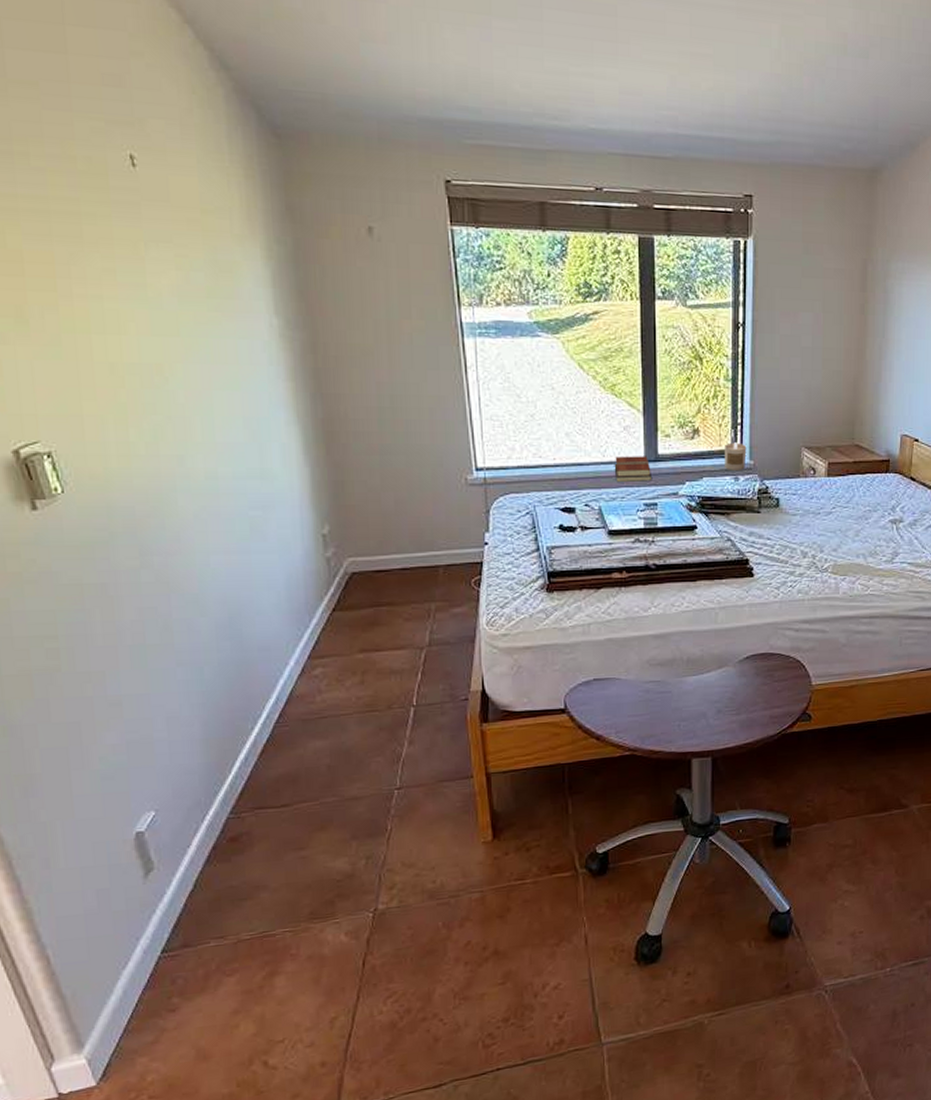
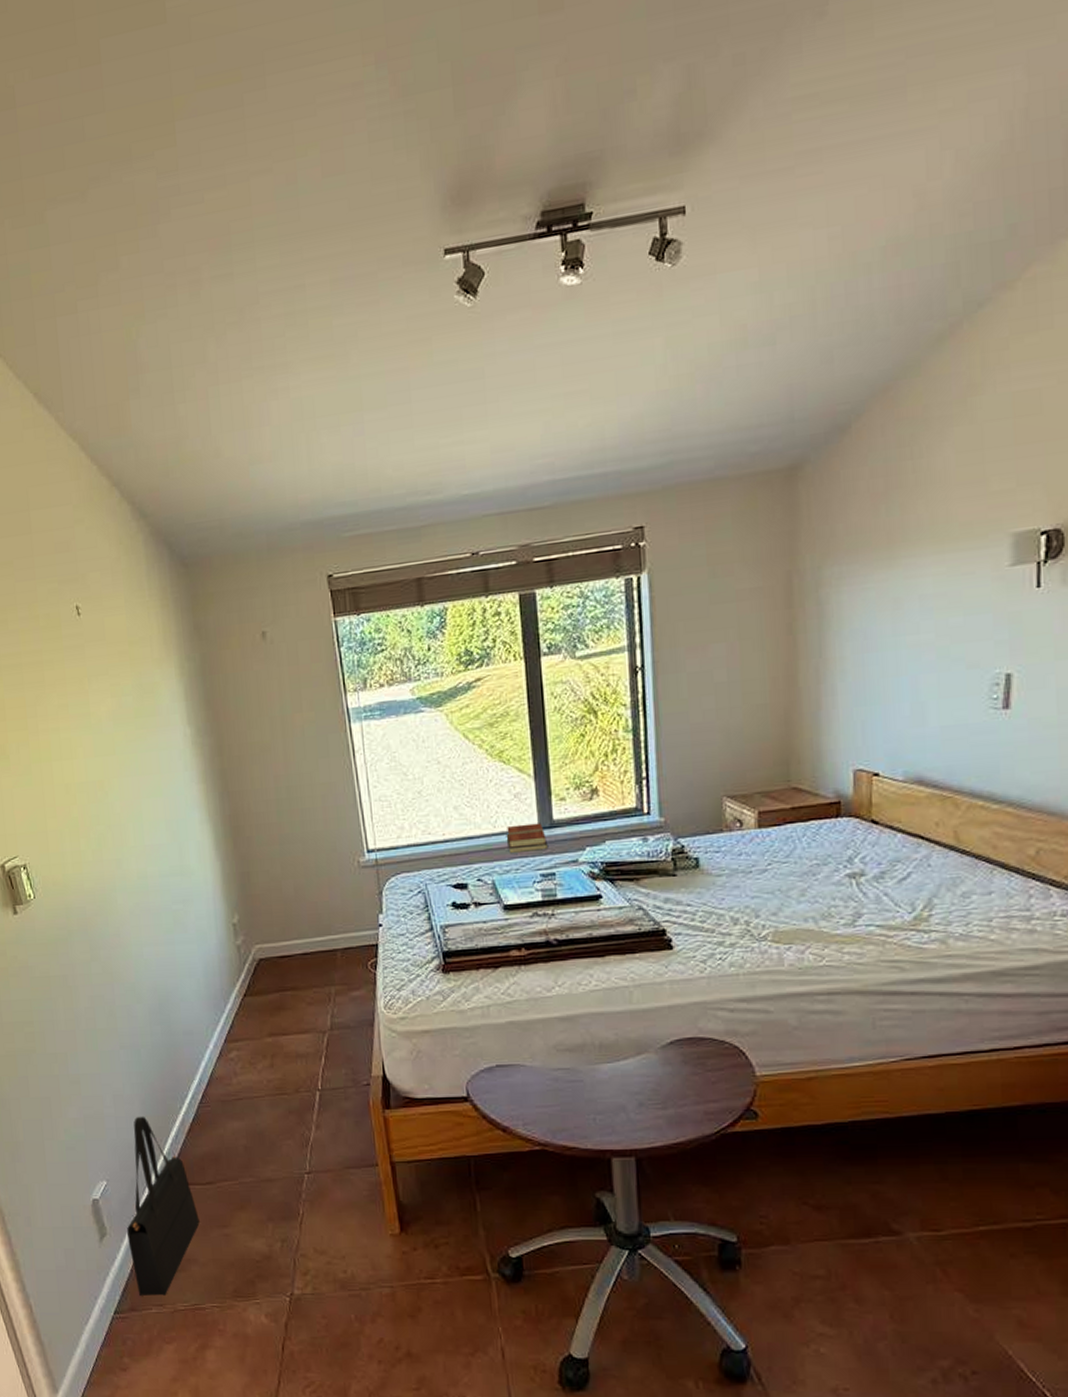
tote bag: none [180,738,272,930] -> present [127,1116,200,1296]
candle: present [725,442,747,472] -> none [629,799,656,832]

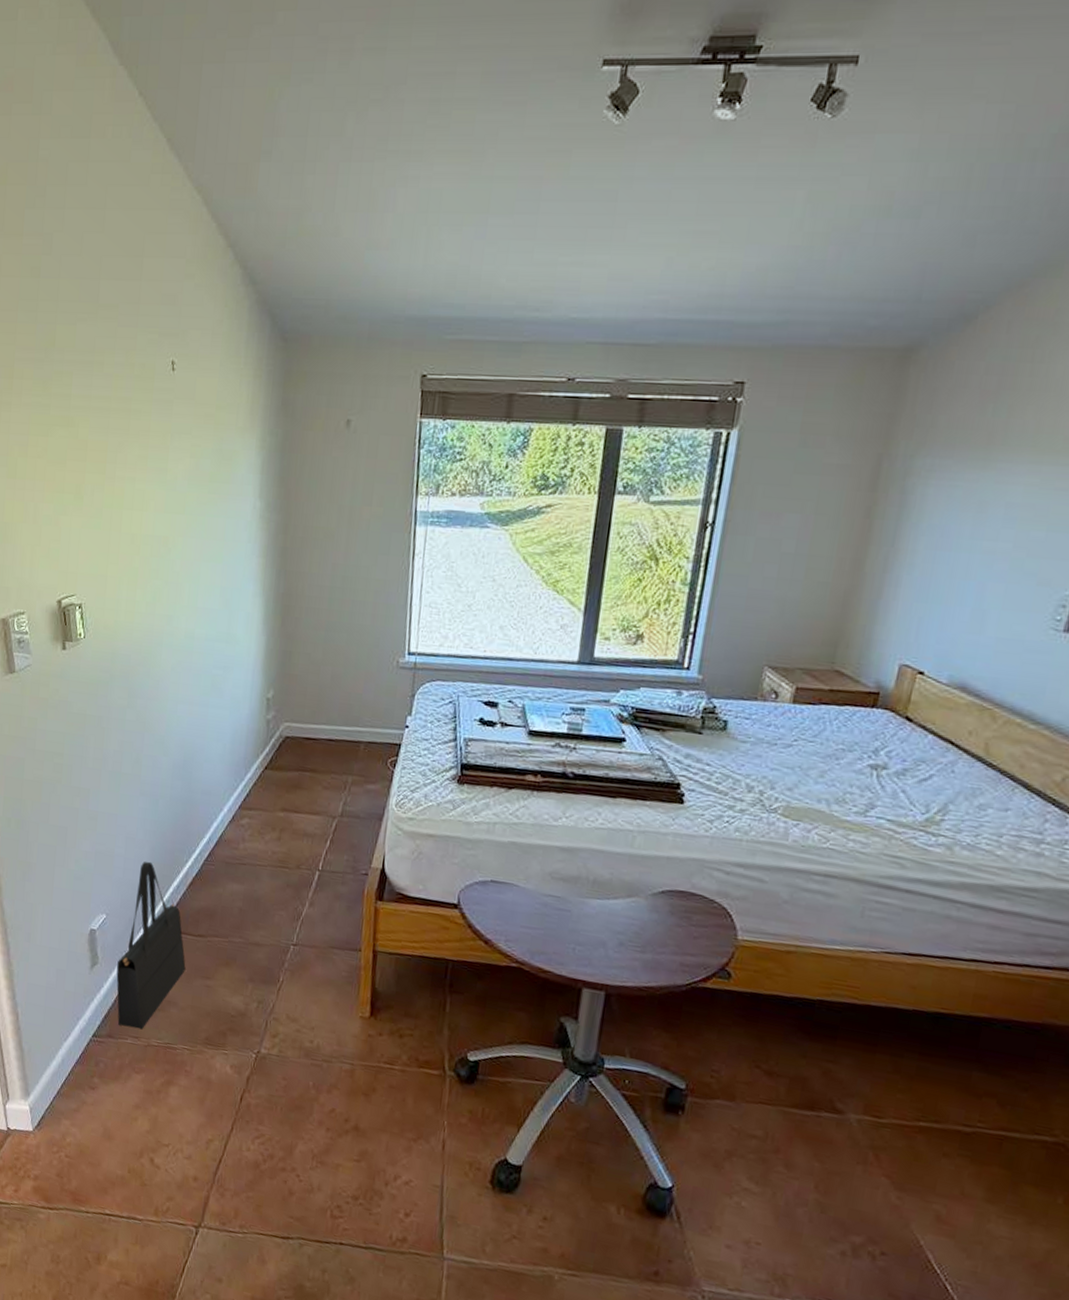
books: present [506,823,549,854] -> none [544,655,584,685]

